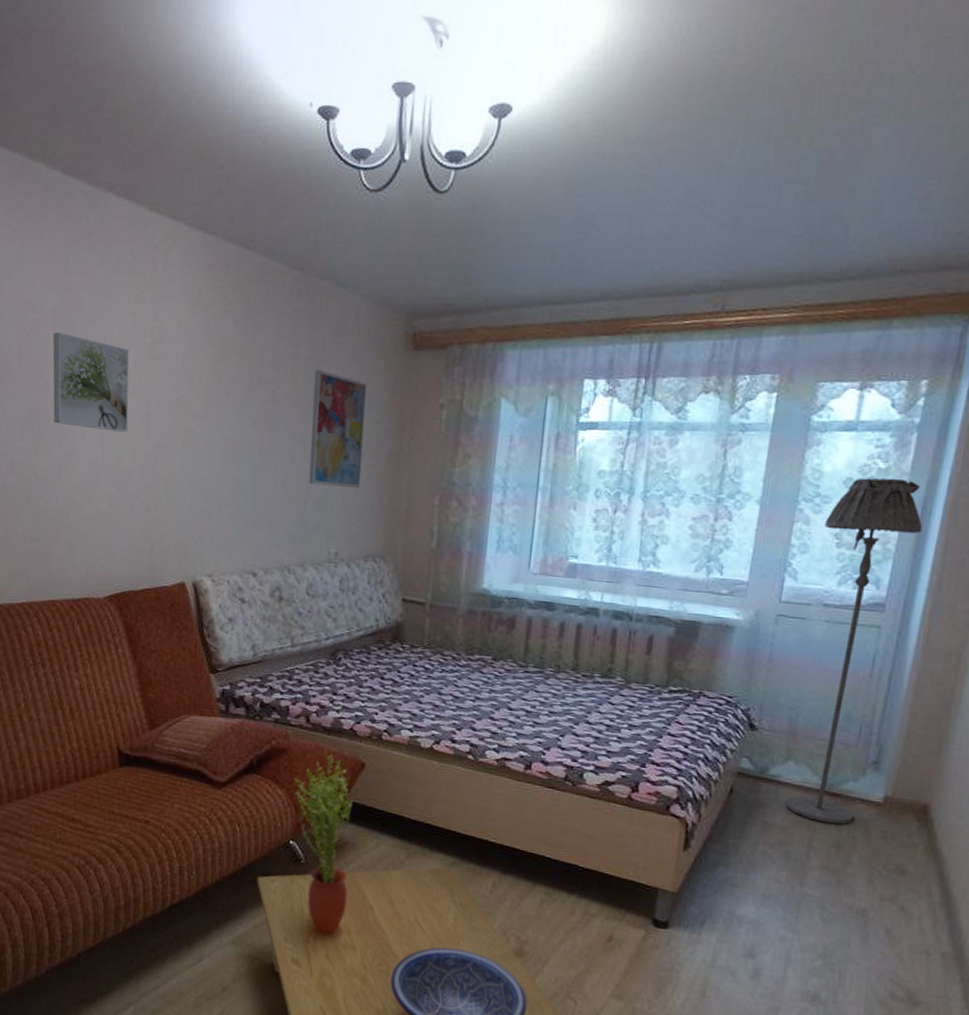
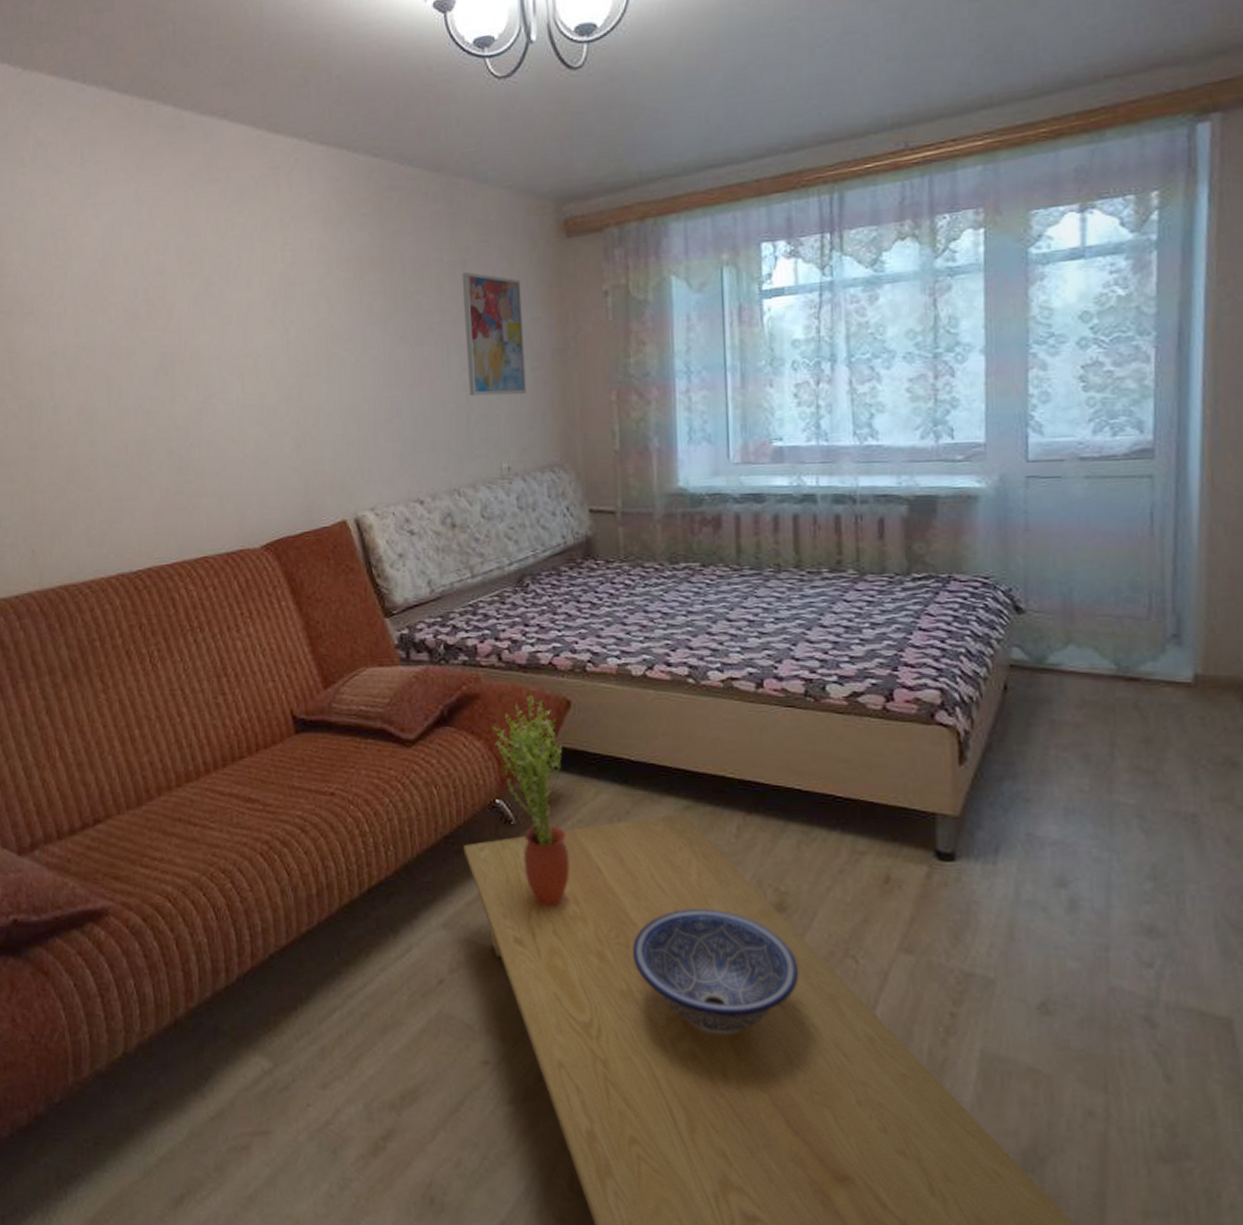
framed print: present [53,332,129,432] -> none [180,270,268,367]
floor lamp: present [784,477,923,825] -> none [1065,304,1183,714]

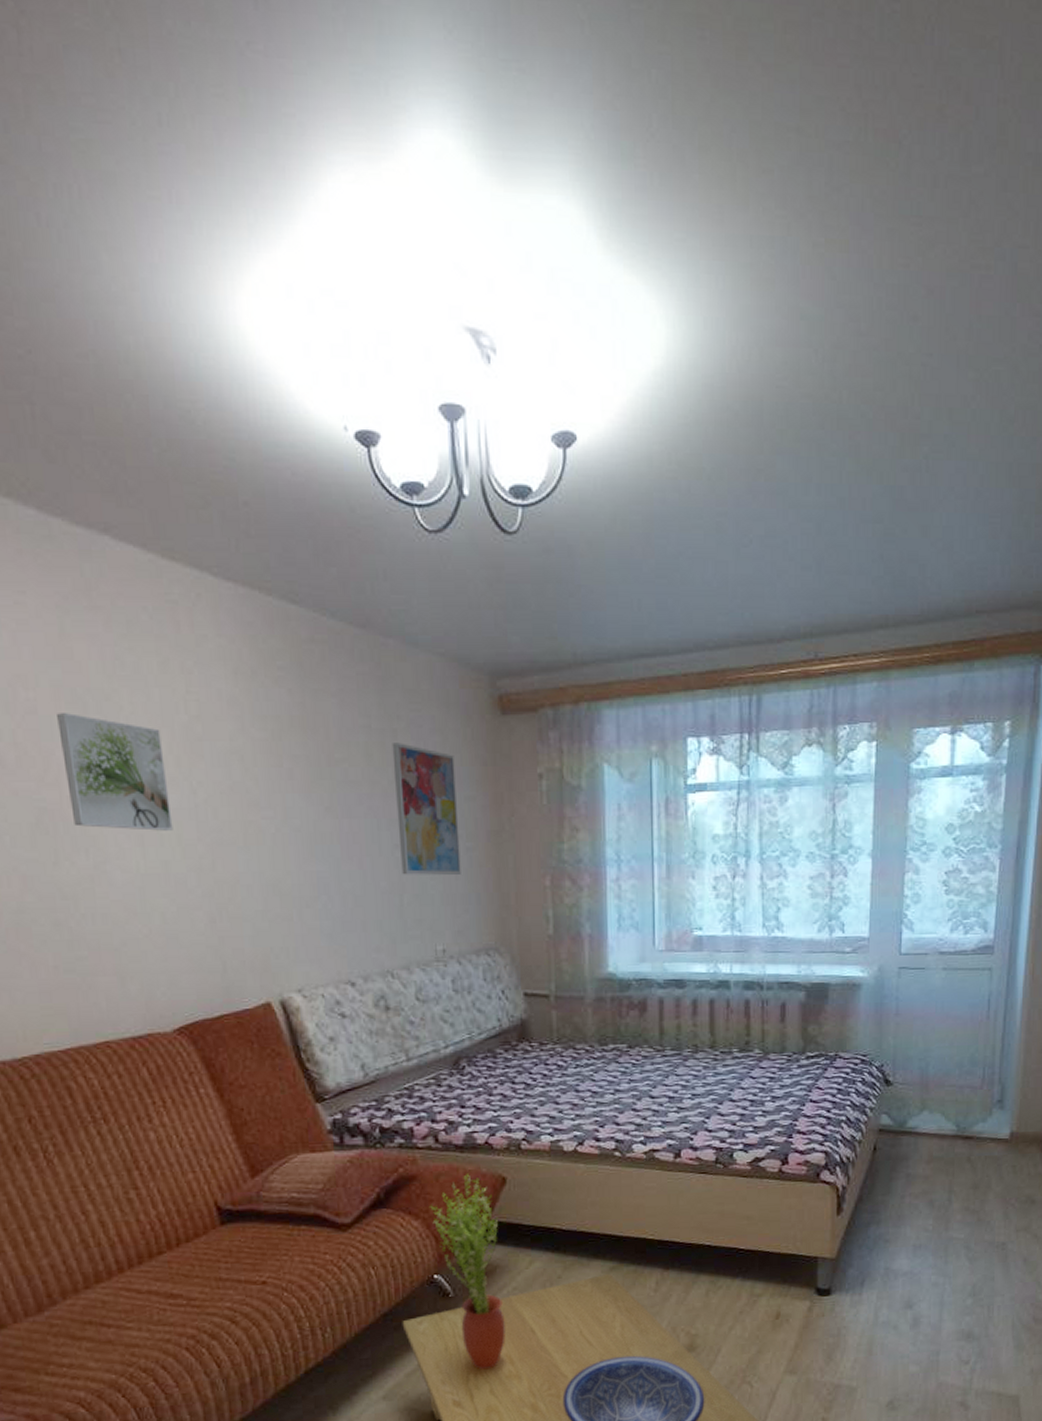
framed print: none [180,270,268,367] -> present [57,713,173,831]

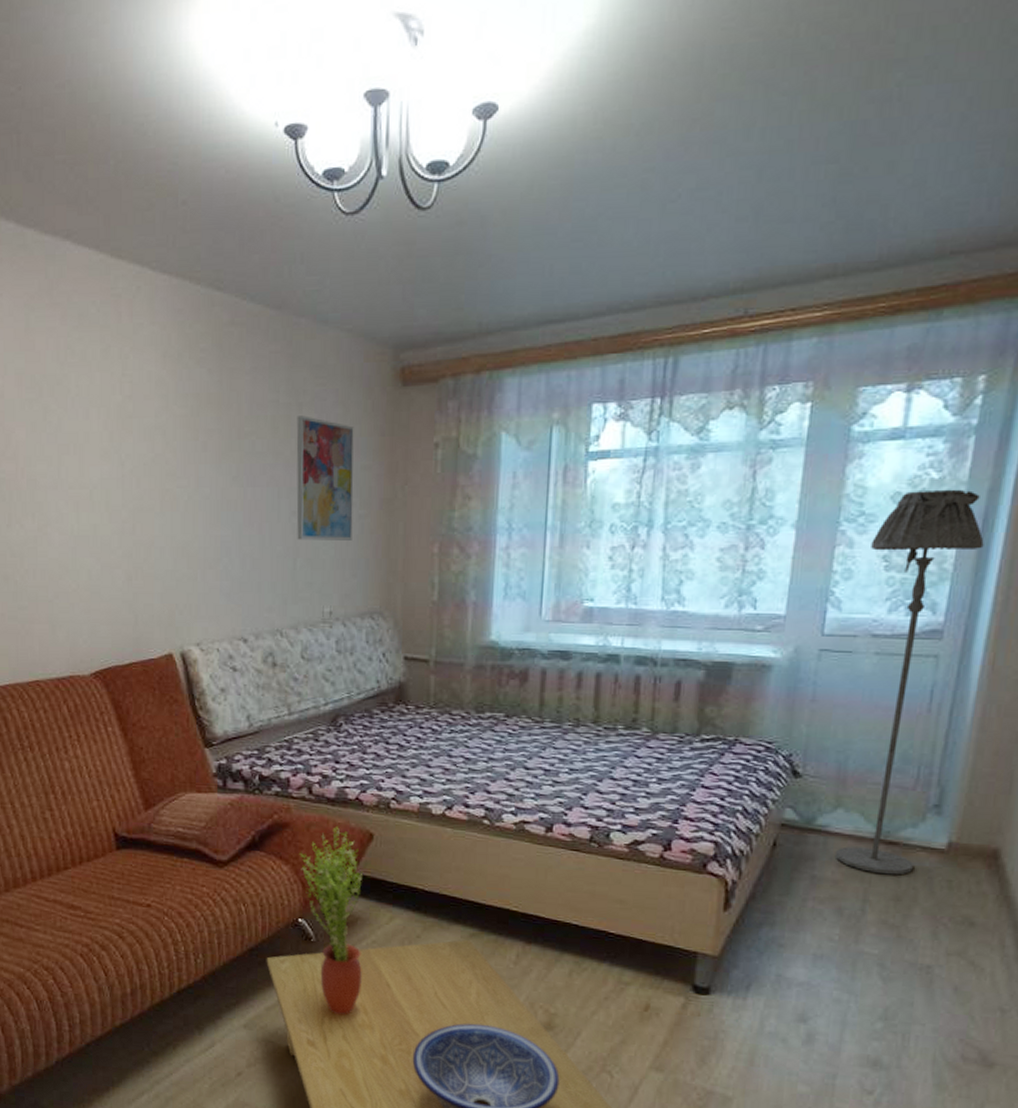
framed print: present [57,713,173,831] -> none [19,397,103,498]
floor lamp: none [924,821,1019,1167] -> present [835,489,984,875]

